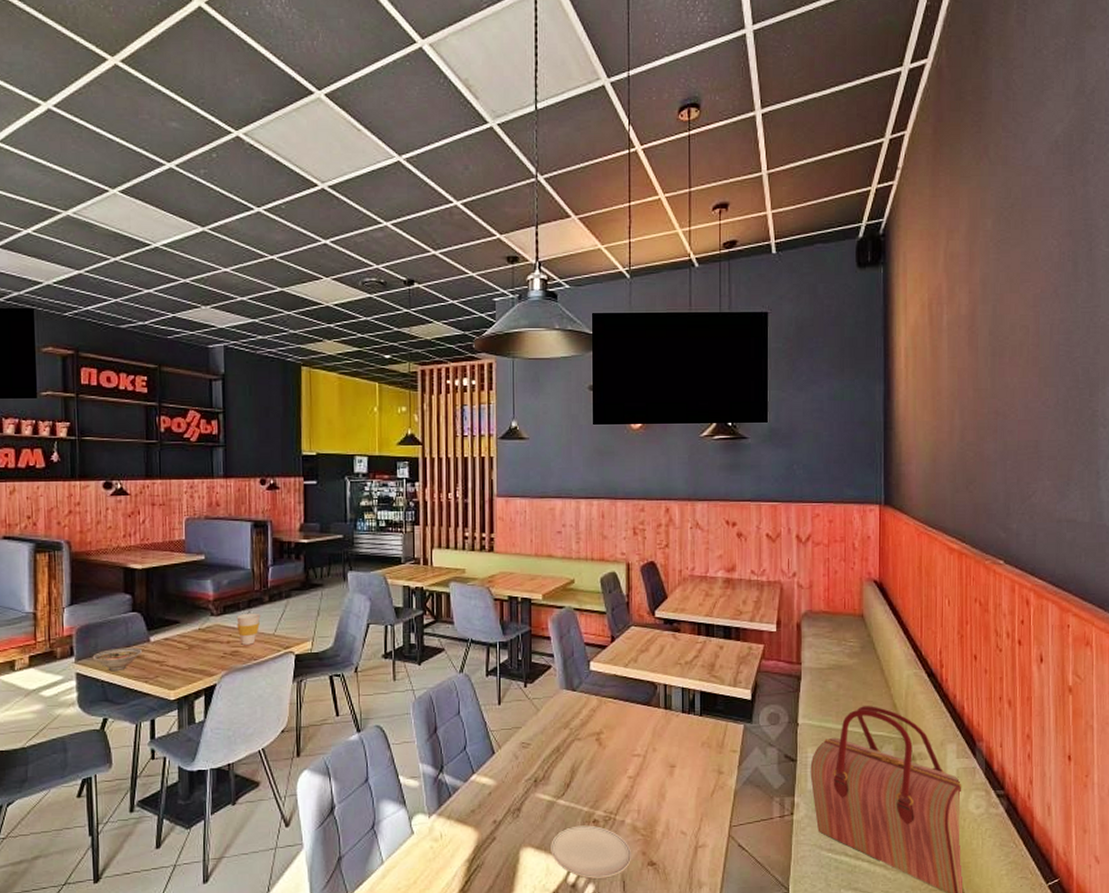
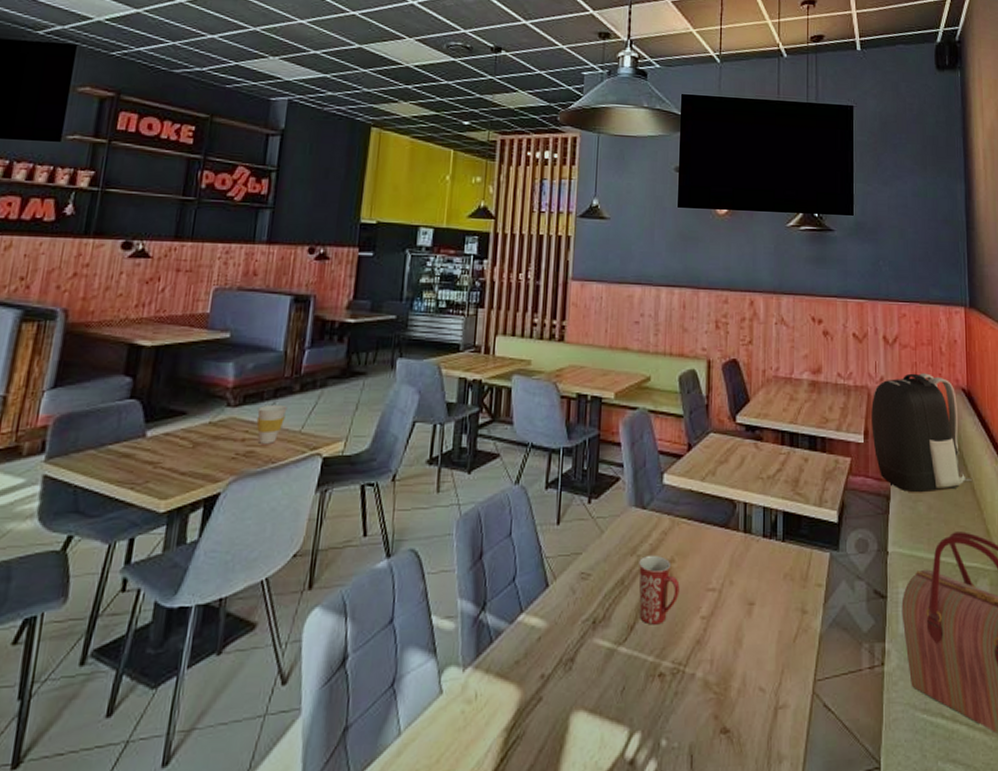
soup bowl: present [92,647,143,671] -> none [68,444,135,473]
plate: present [551,825,632,879] -> none [607,680,703,752]
mug: none [572,728,608,783] -> present [638,554,680,625]
backpack: none [784,568,883,674] -> present [871,373,974,493]

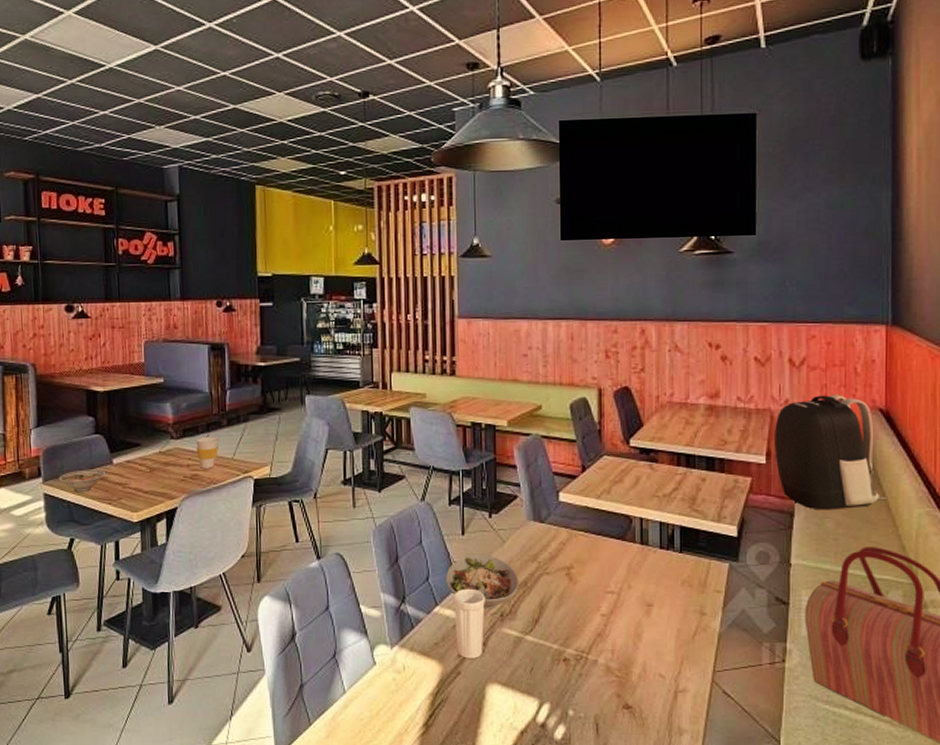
soup bowl: none [68,444,135,473] -> present [59,469,106,492]
salad: none [535,548,616,616] -> present [446,555,519,610]
cup: none [540,589,579,680] -> present [453,588,486,659]
mug: present [638,554,680,625] -> none [540,561,580,619]

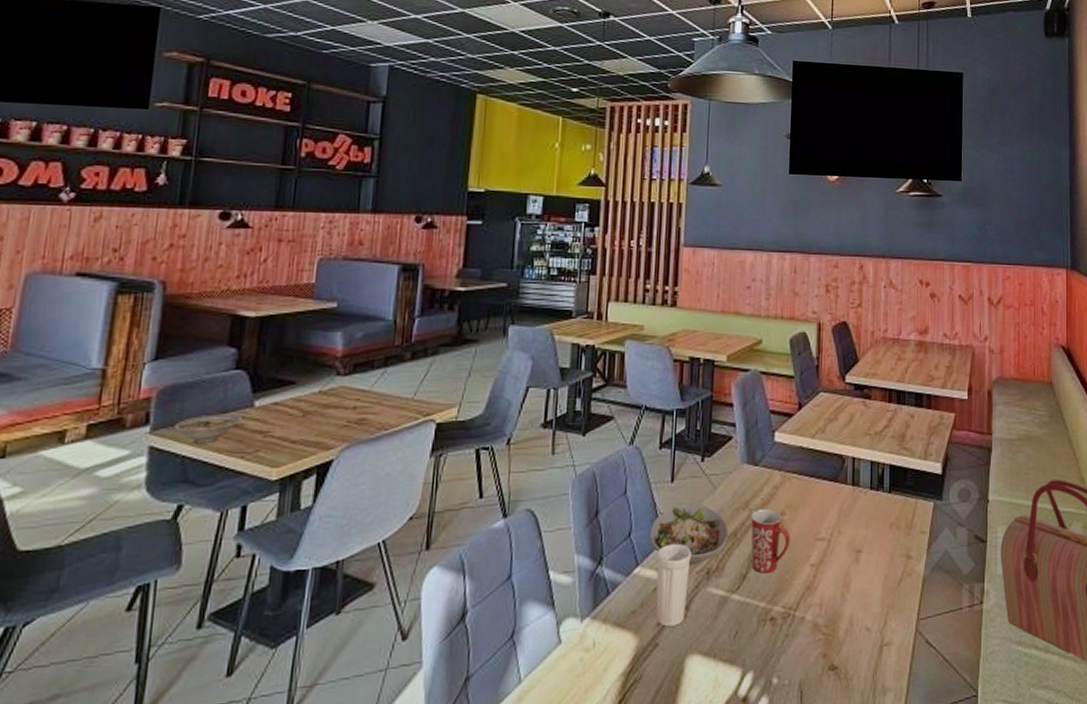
cup: present [195,436,220,468] -> none [367,372,399,411]
mug: none [540,561,580,619] -> present [751,508,790,574]
backpack: present [774,395,890,510] -> none [975,332,1071,445]

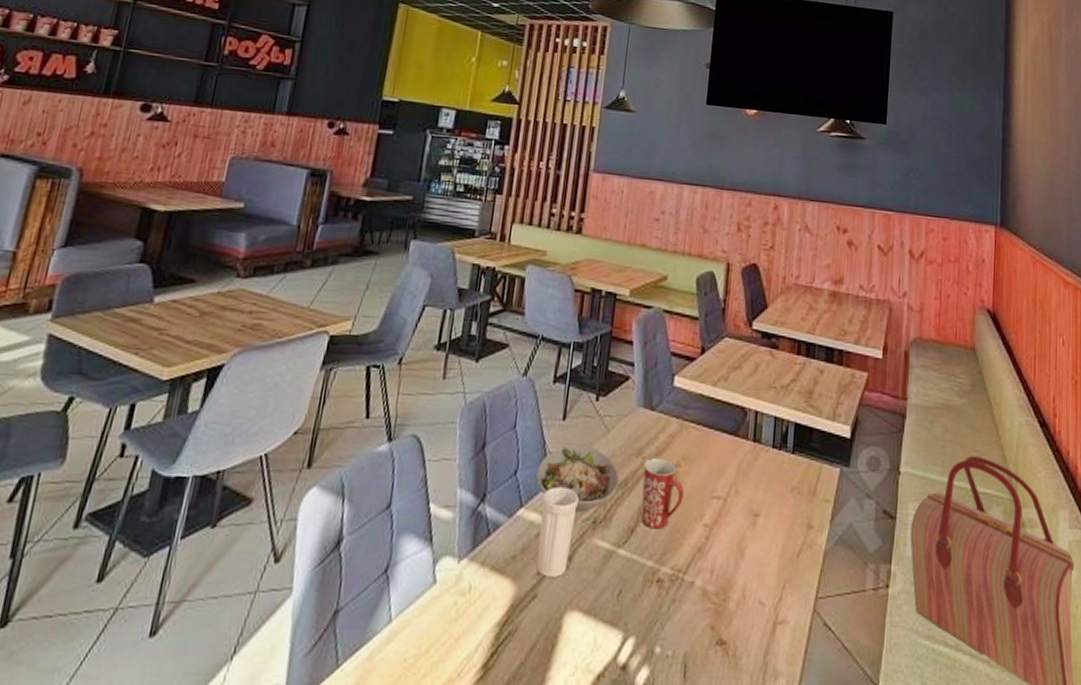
soup bowl: present [174,414,243,443] -> none [74,306,142,336]

